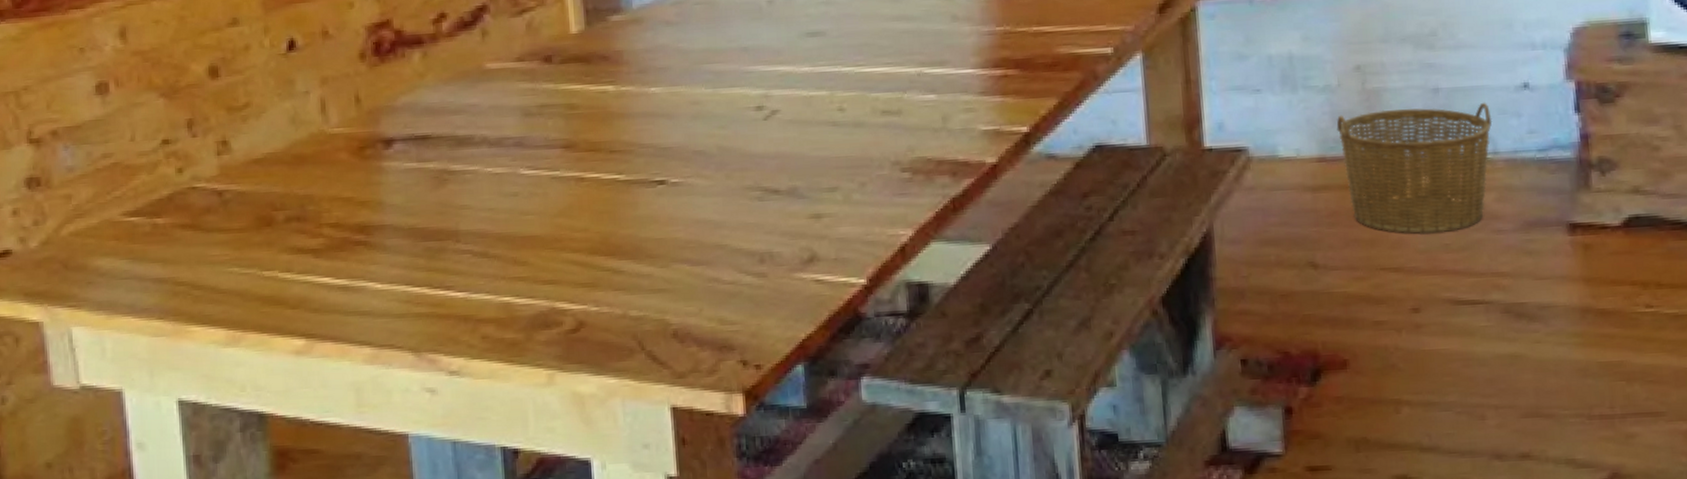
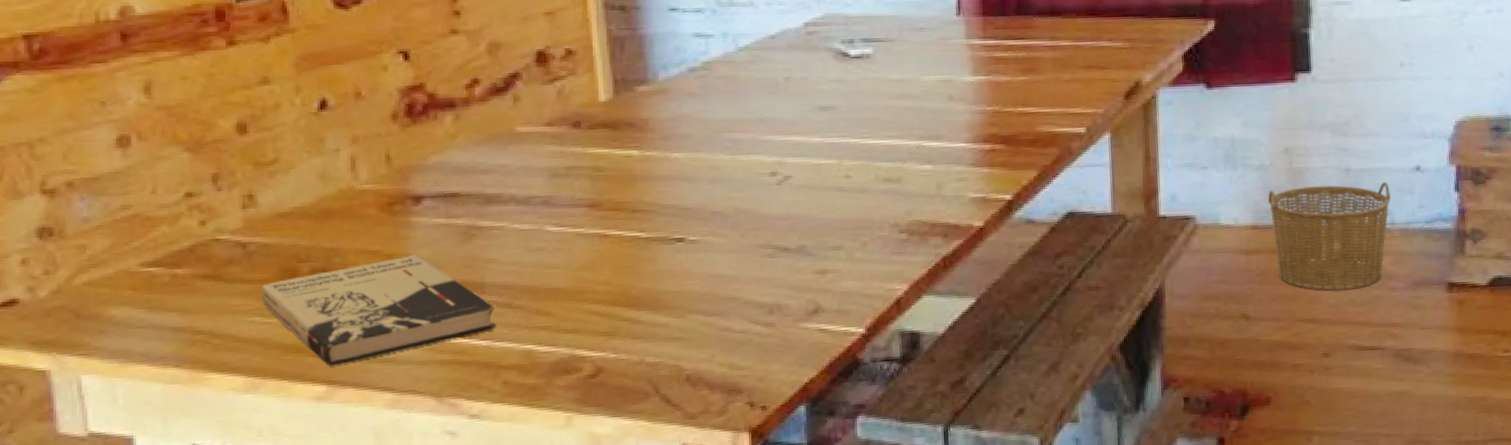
book: none [238,201,474,320] -> present [261,254,497,367]

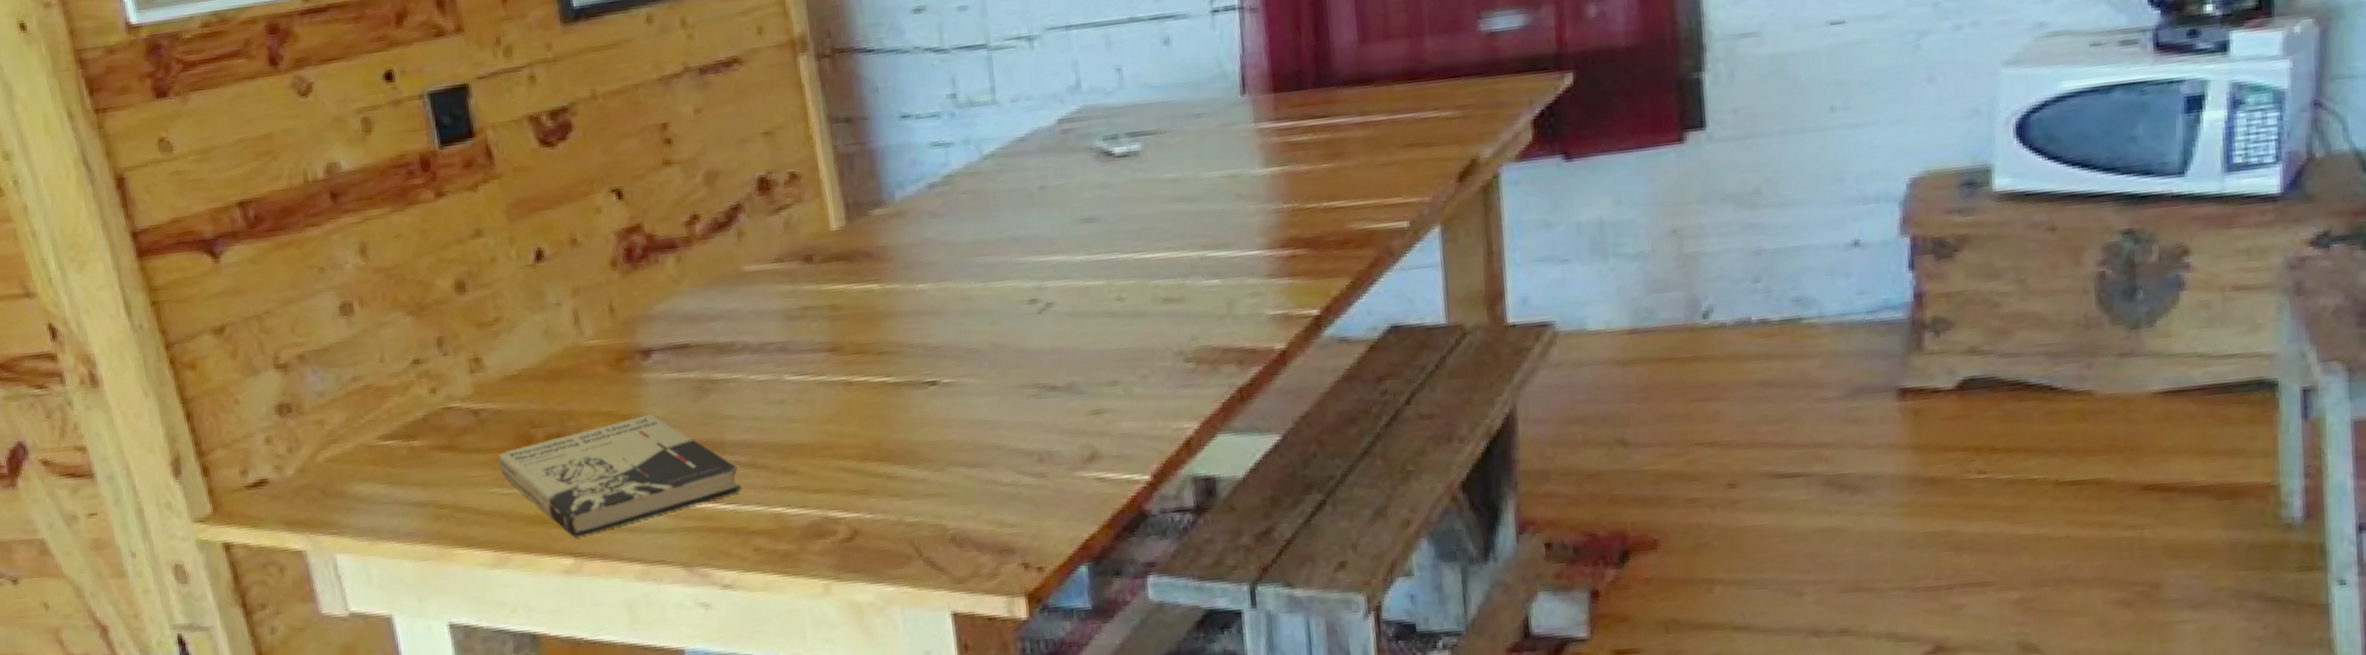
basket: present [1268,181,1391,291] -> none [1649,262,1819,407]

